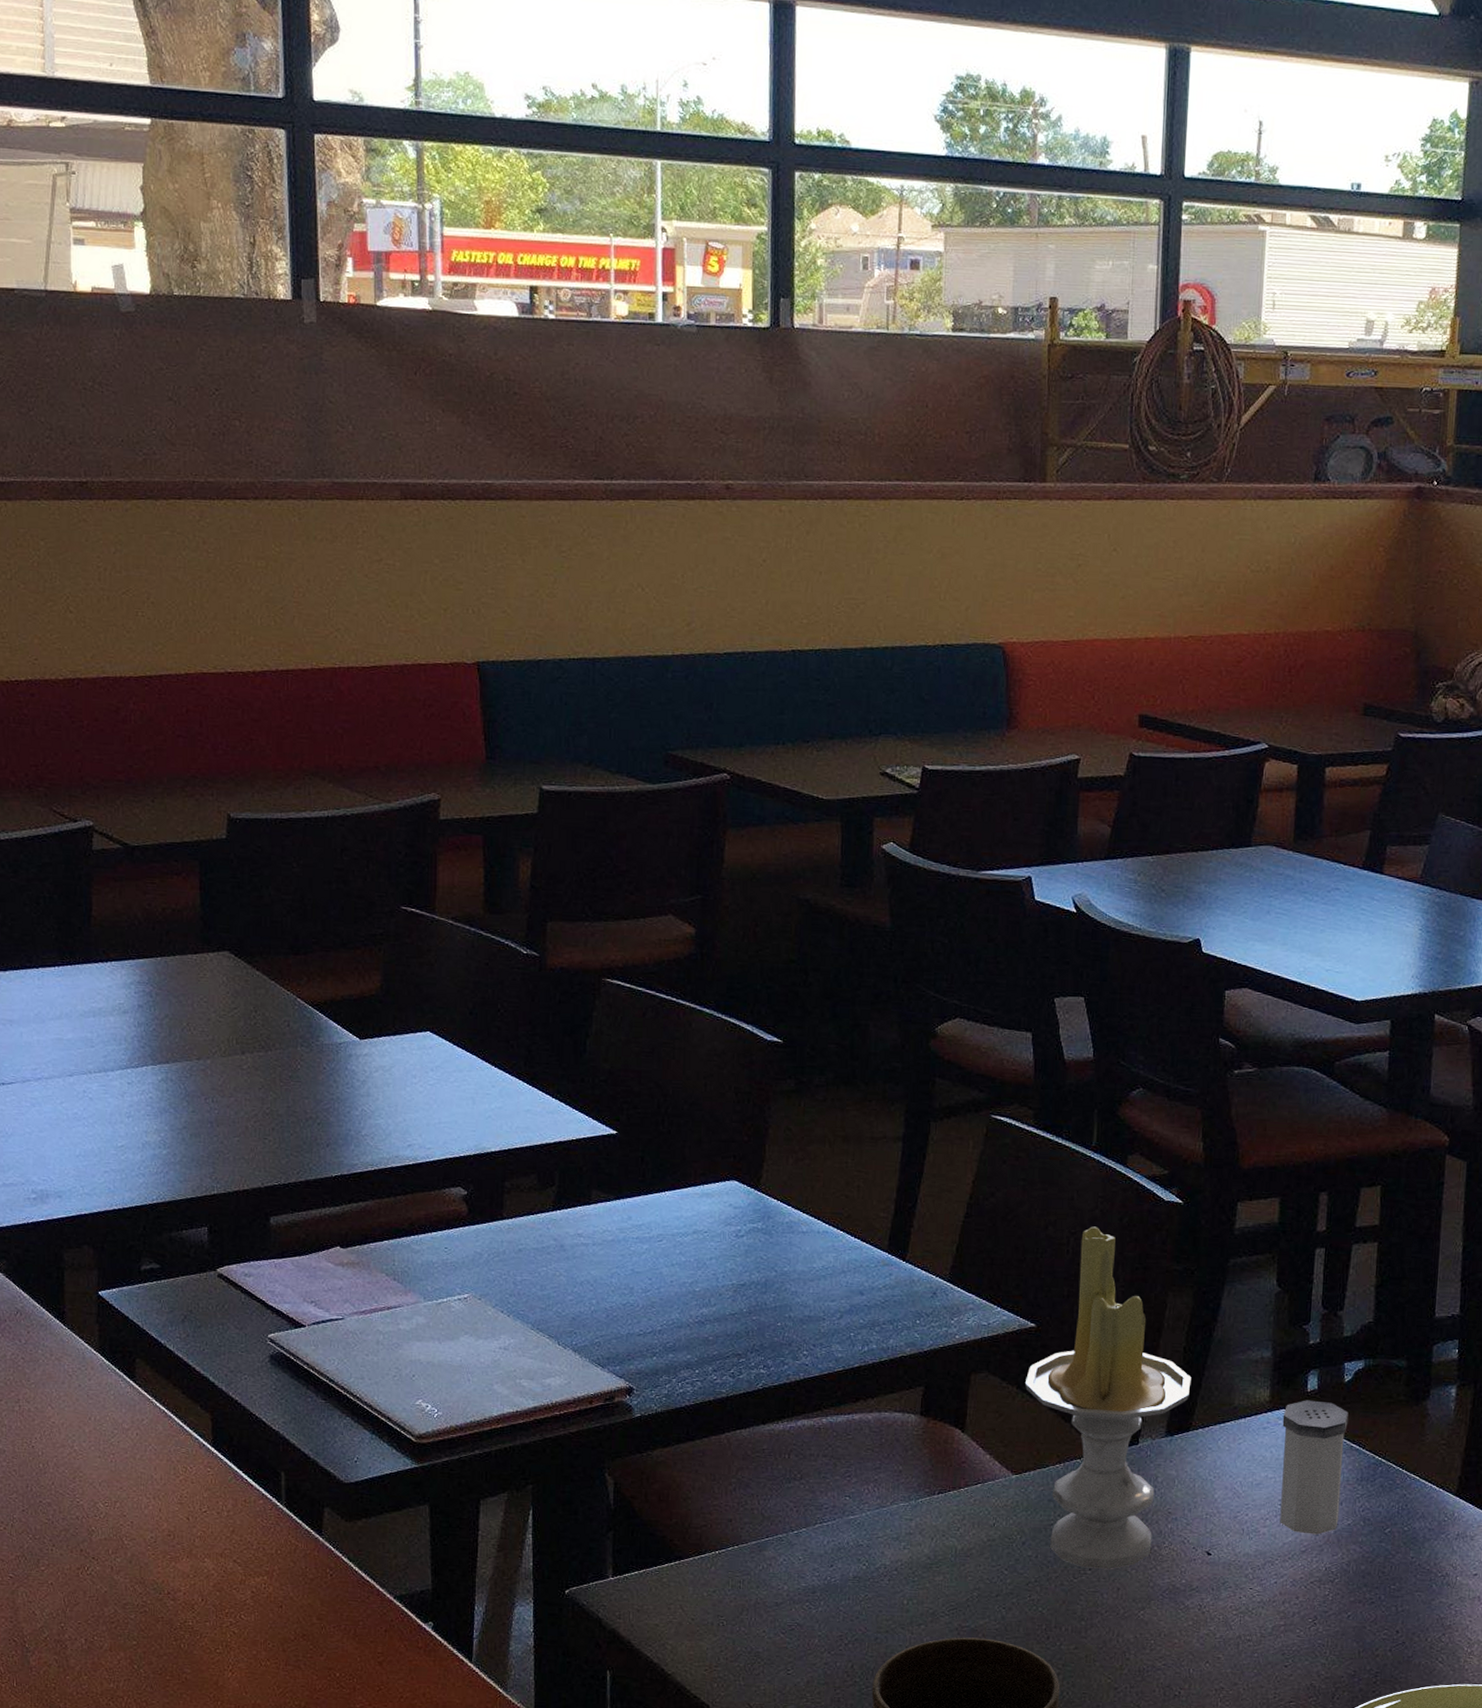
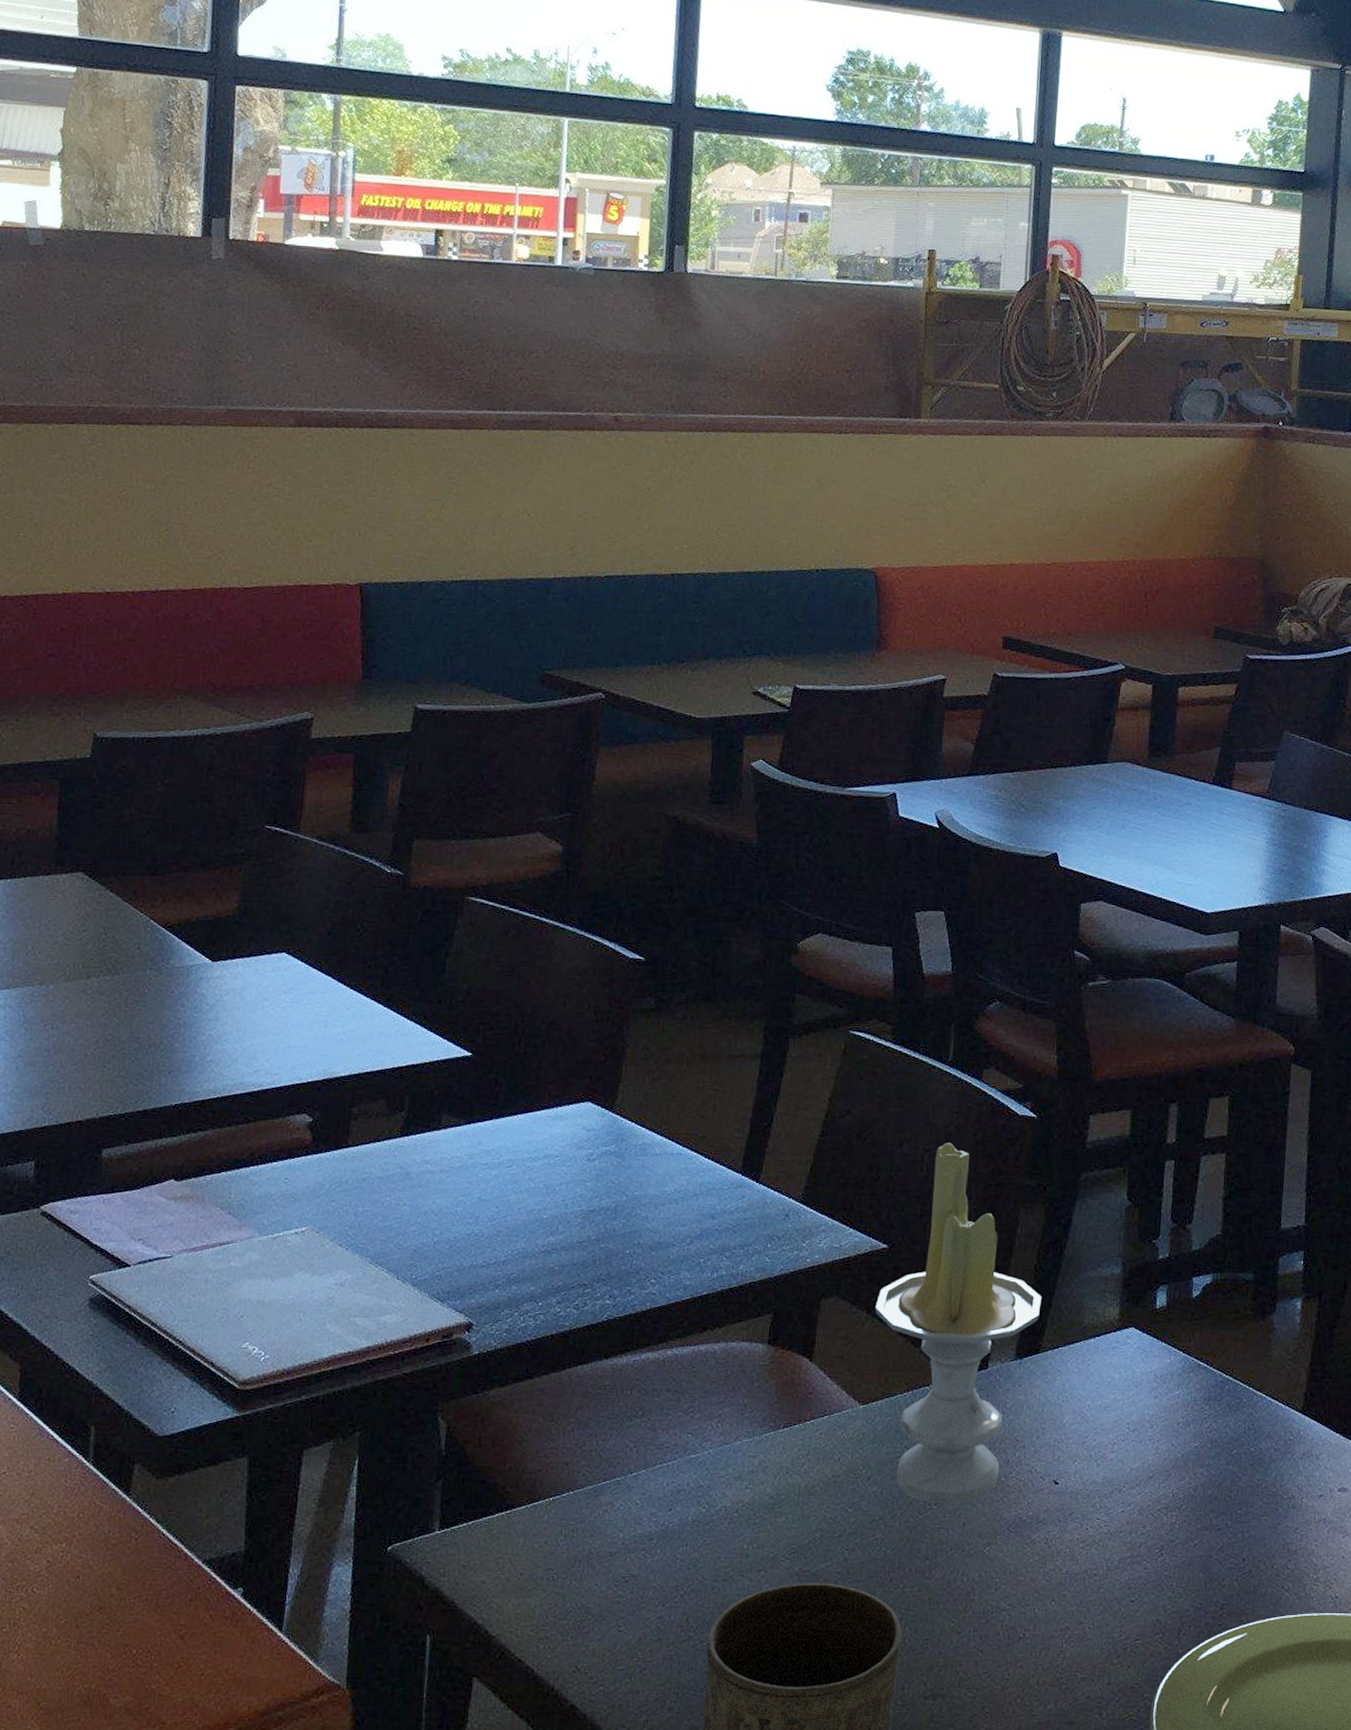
salt shaker: present [1280,1400,1349,1535] -> none [1127,1317,1197,1459]

